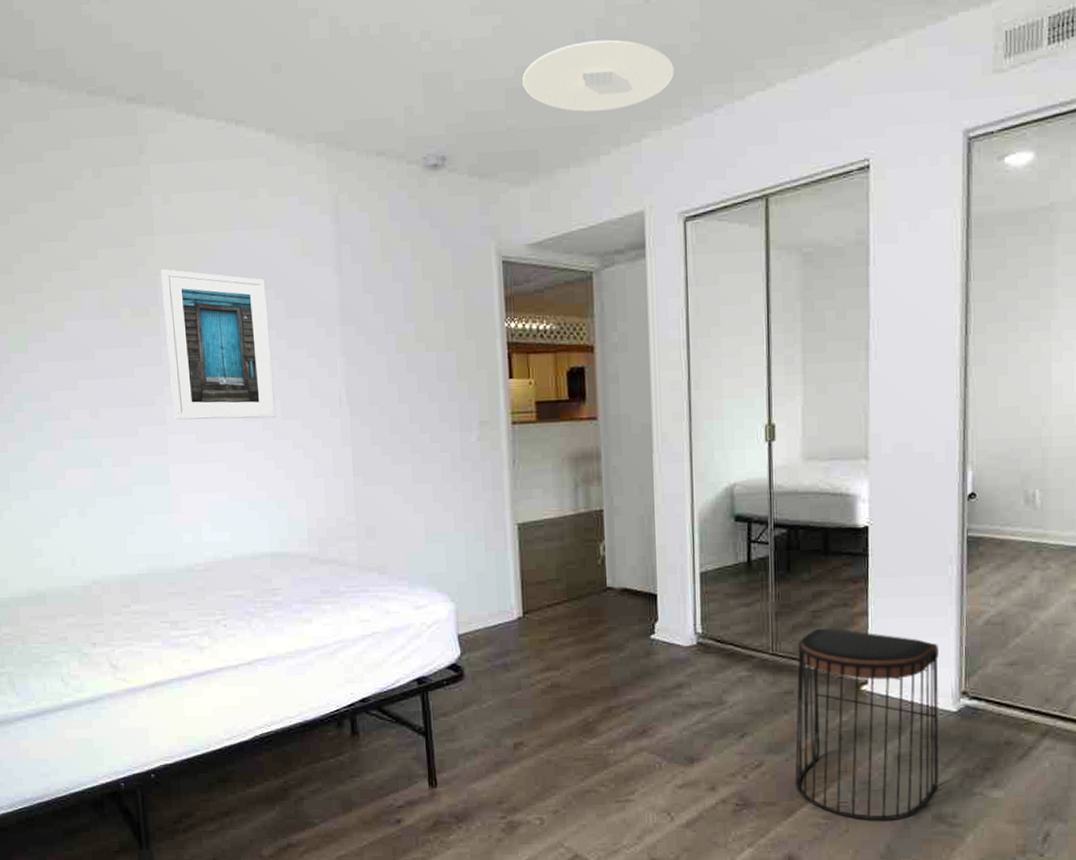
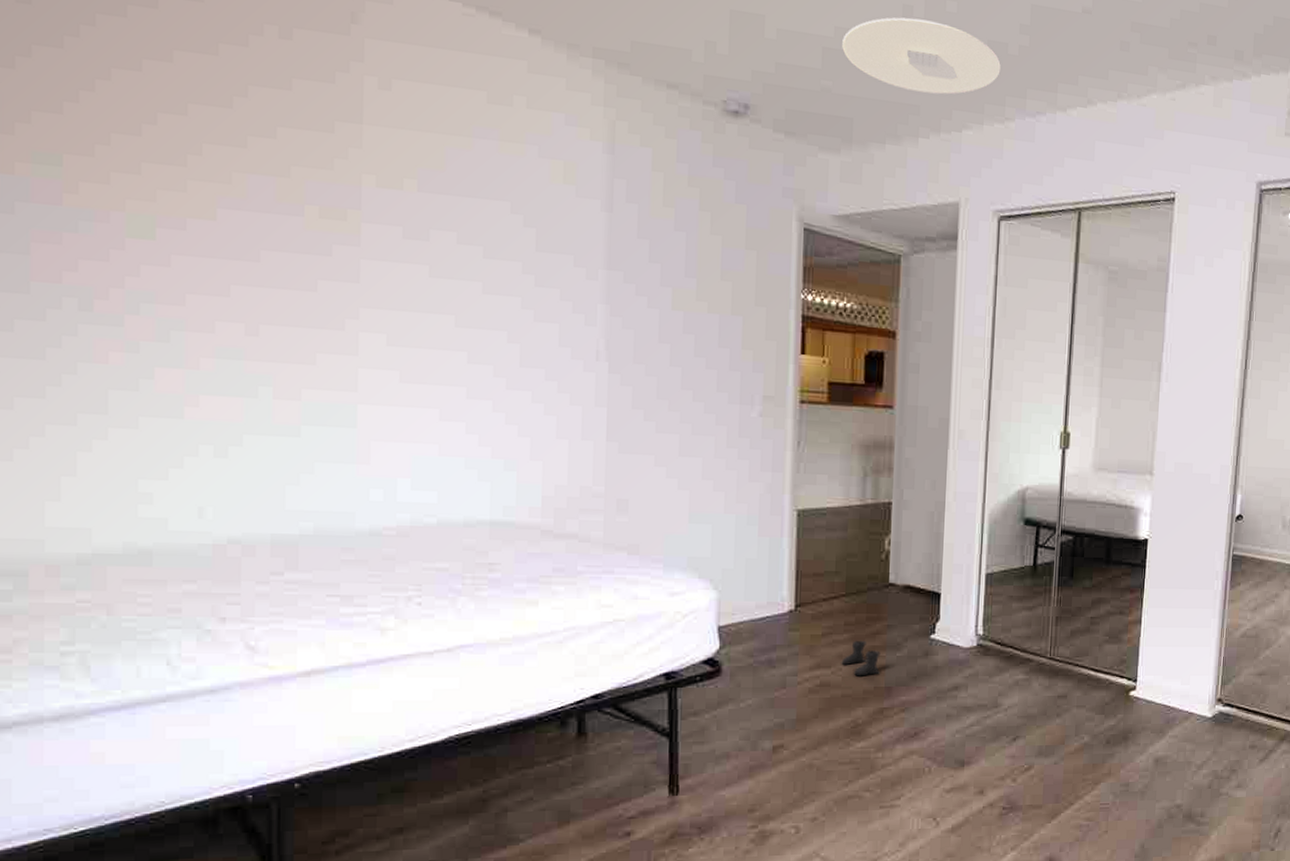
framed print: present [160,269,277,420] -> none [367,167,513,364]
boots: none [568,642,605,677] -> present [841,640,881,676]
stool: present [795,628,939,821] -> none [1061,634,1201,821]

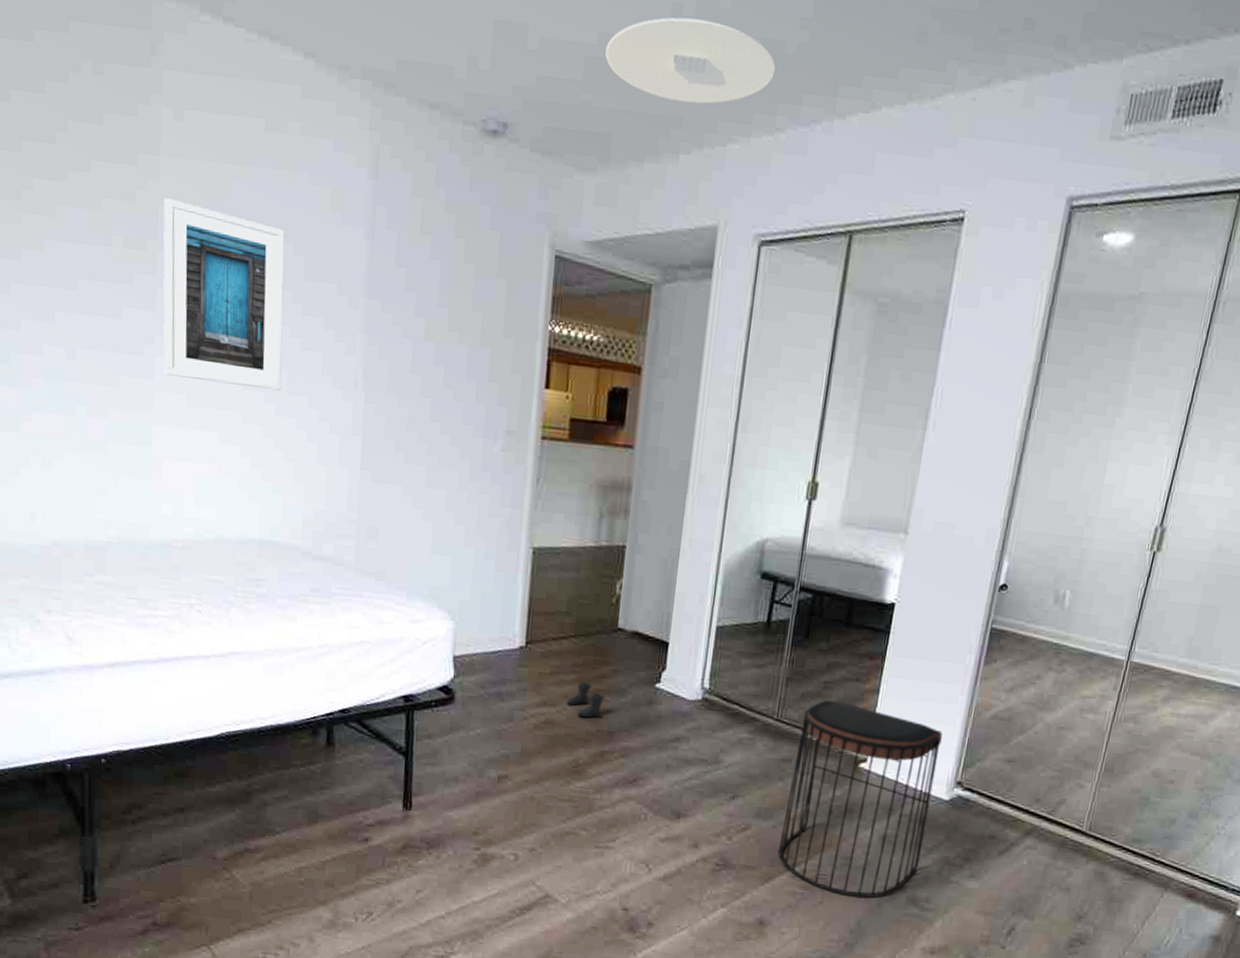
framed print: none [367,167,513,364] -> present [163,198,285,391]
stool: none [1061,634,1201,821] -> present [777,699,943,897]

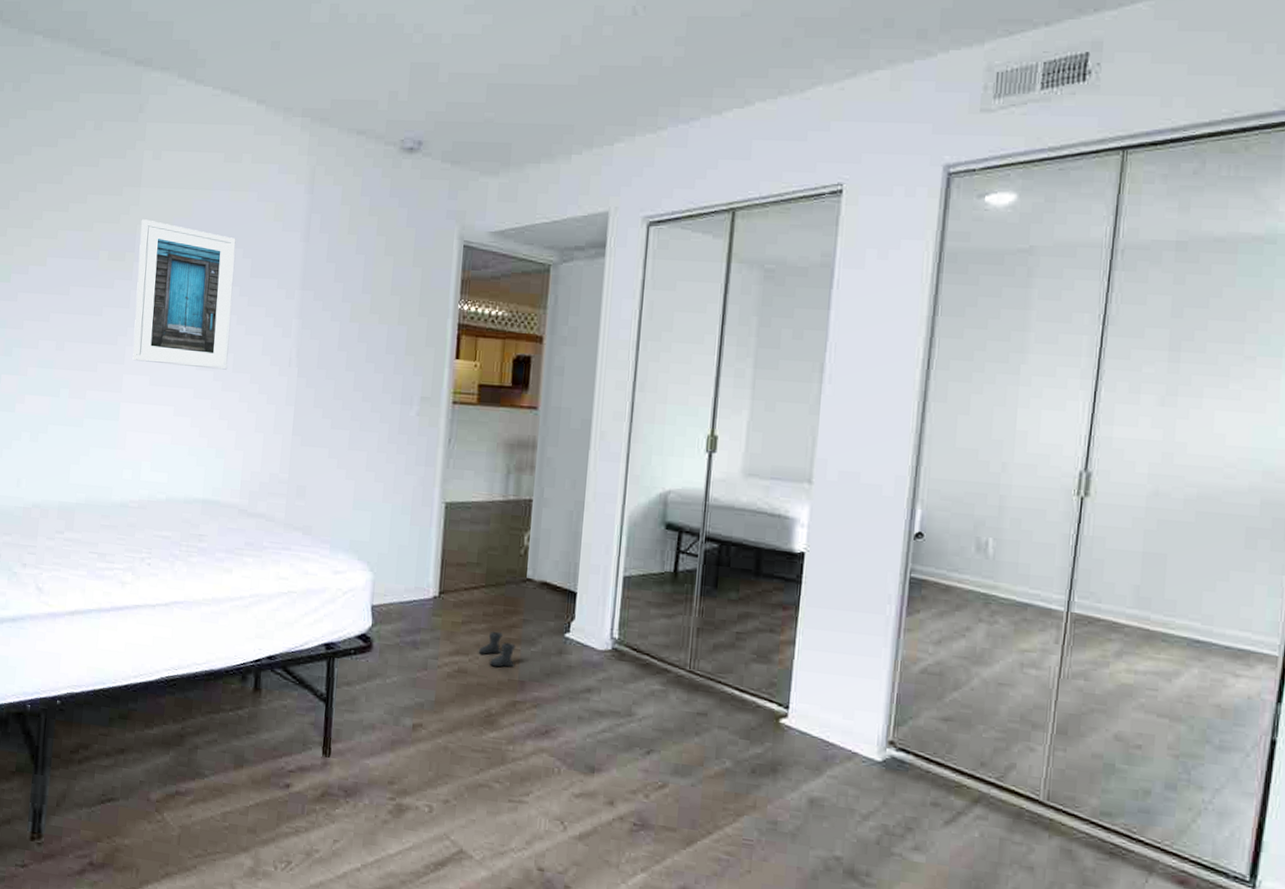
ceiling light: present [605,17,776,104] -> none [505,46,655,113]
stool: present [777,699,943,897] -> none [698,651,868,868]

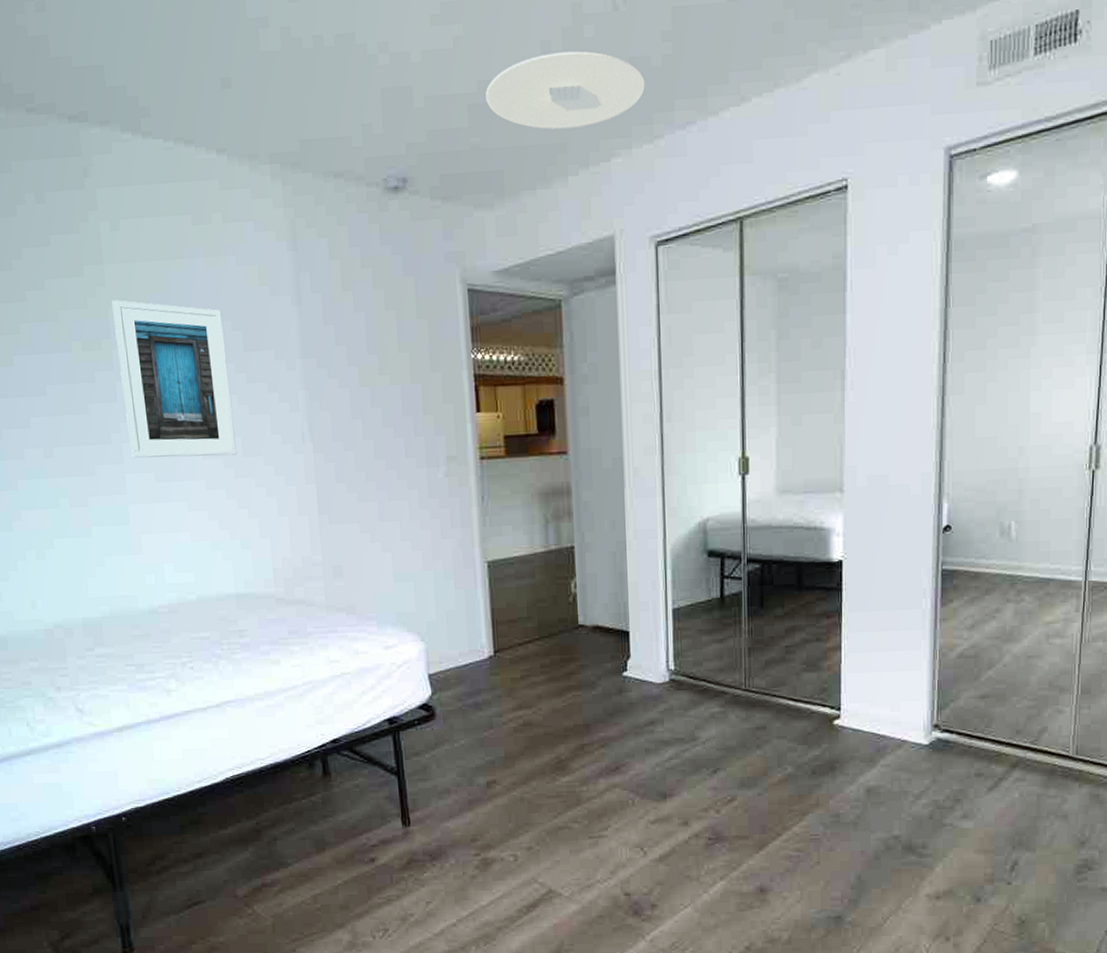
boots: present [478,631,516,667] -> none [540,680,577,715]
ceiling light: none [505,46,655,113] -> present [486,51,645,130]

